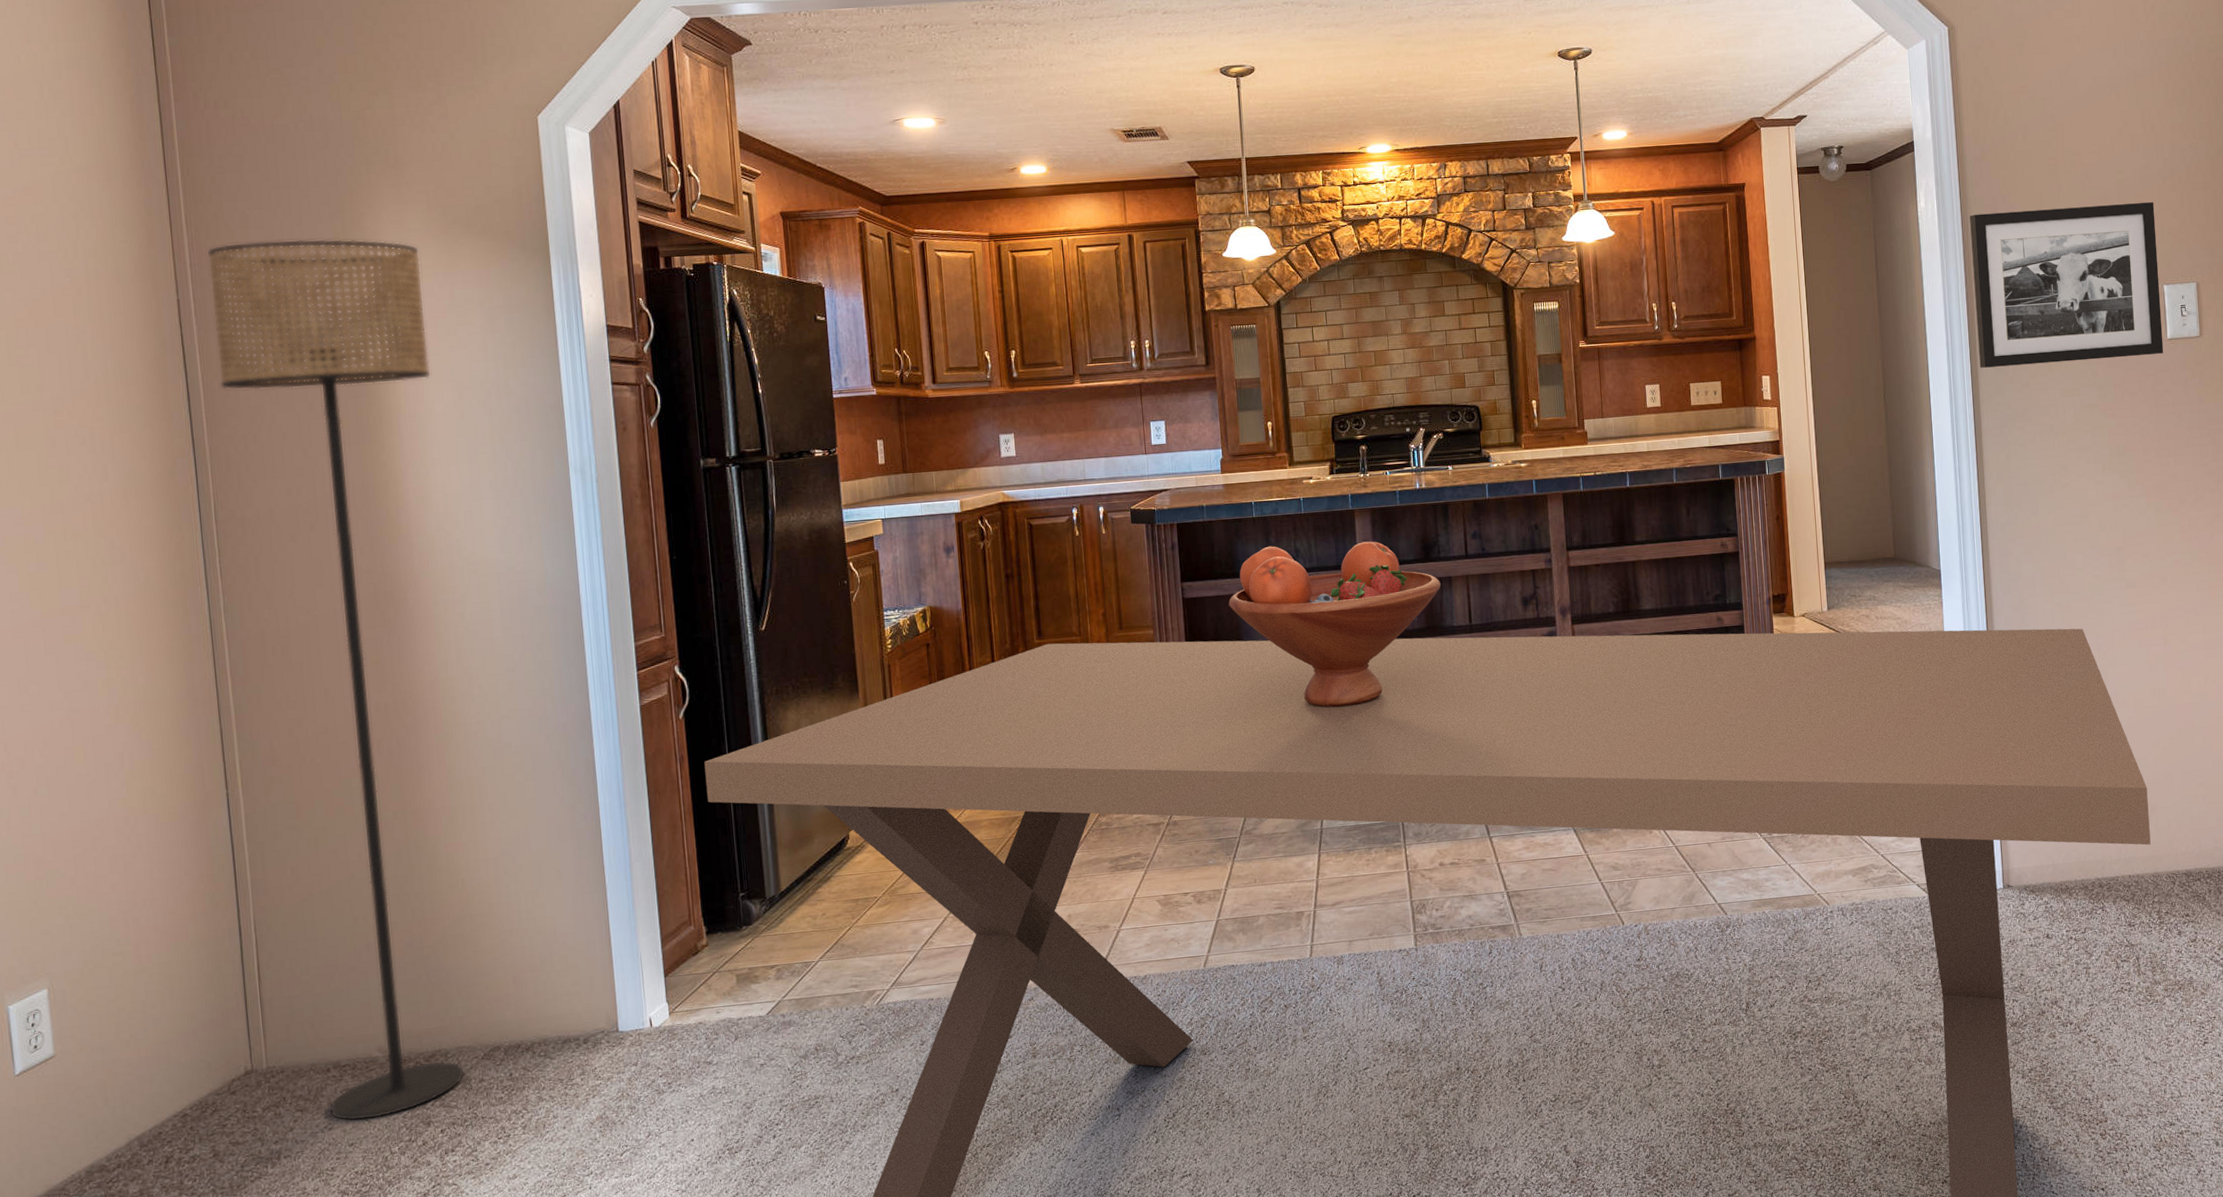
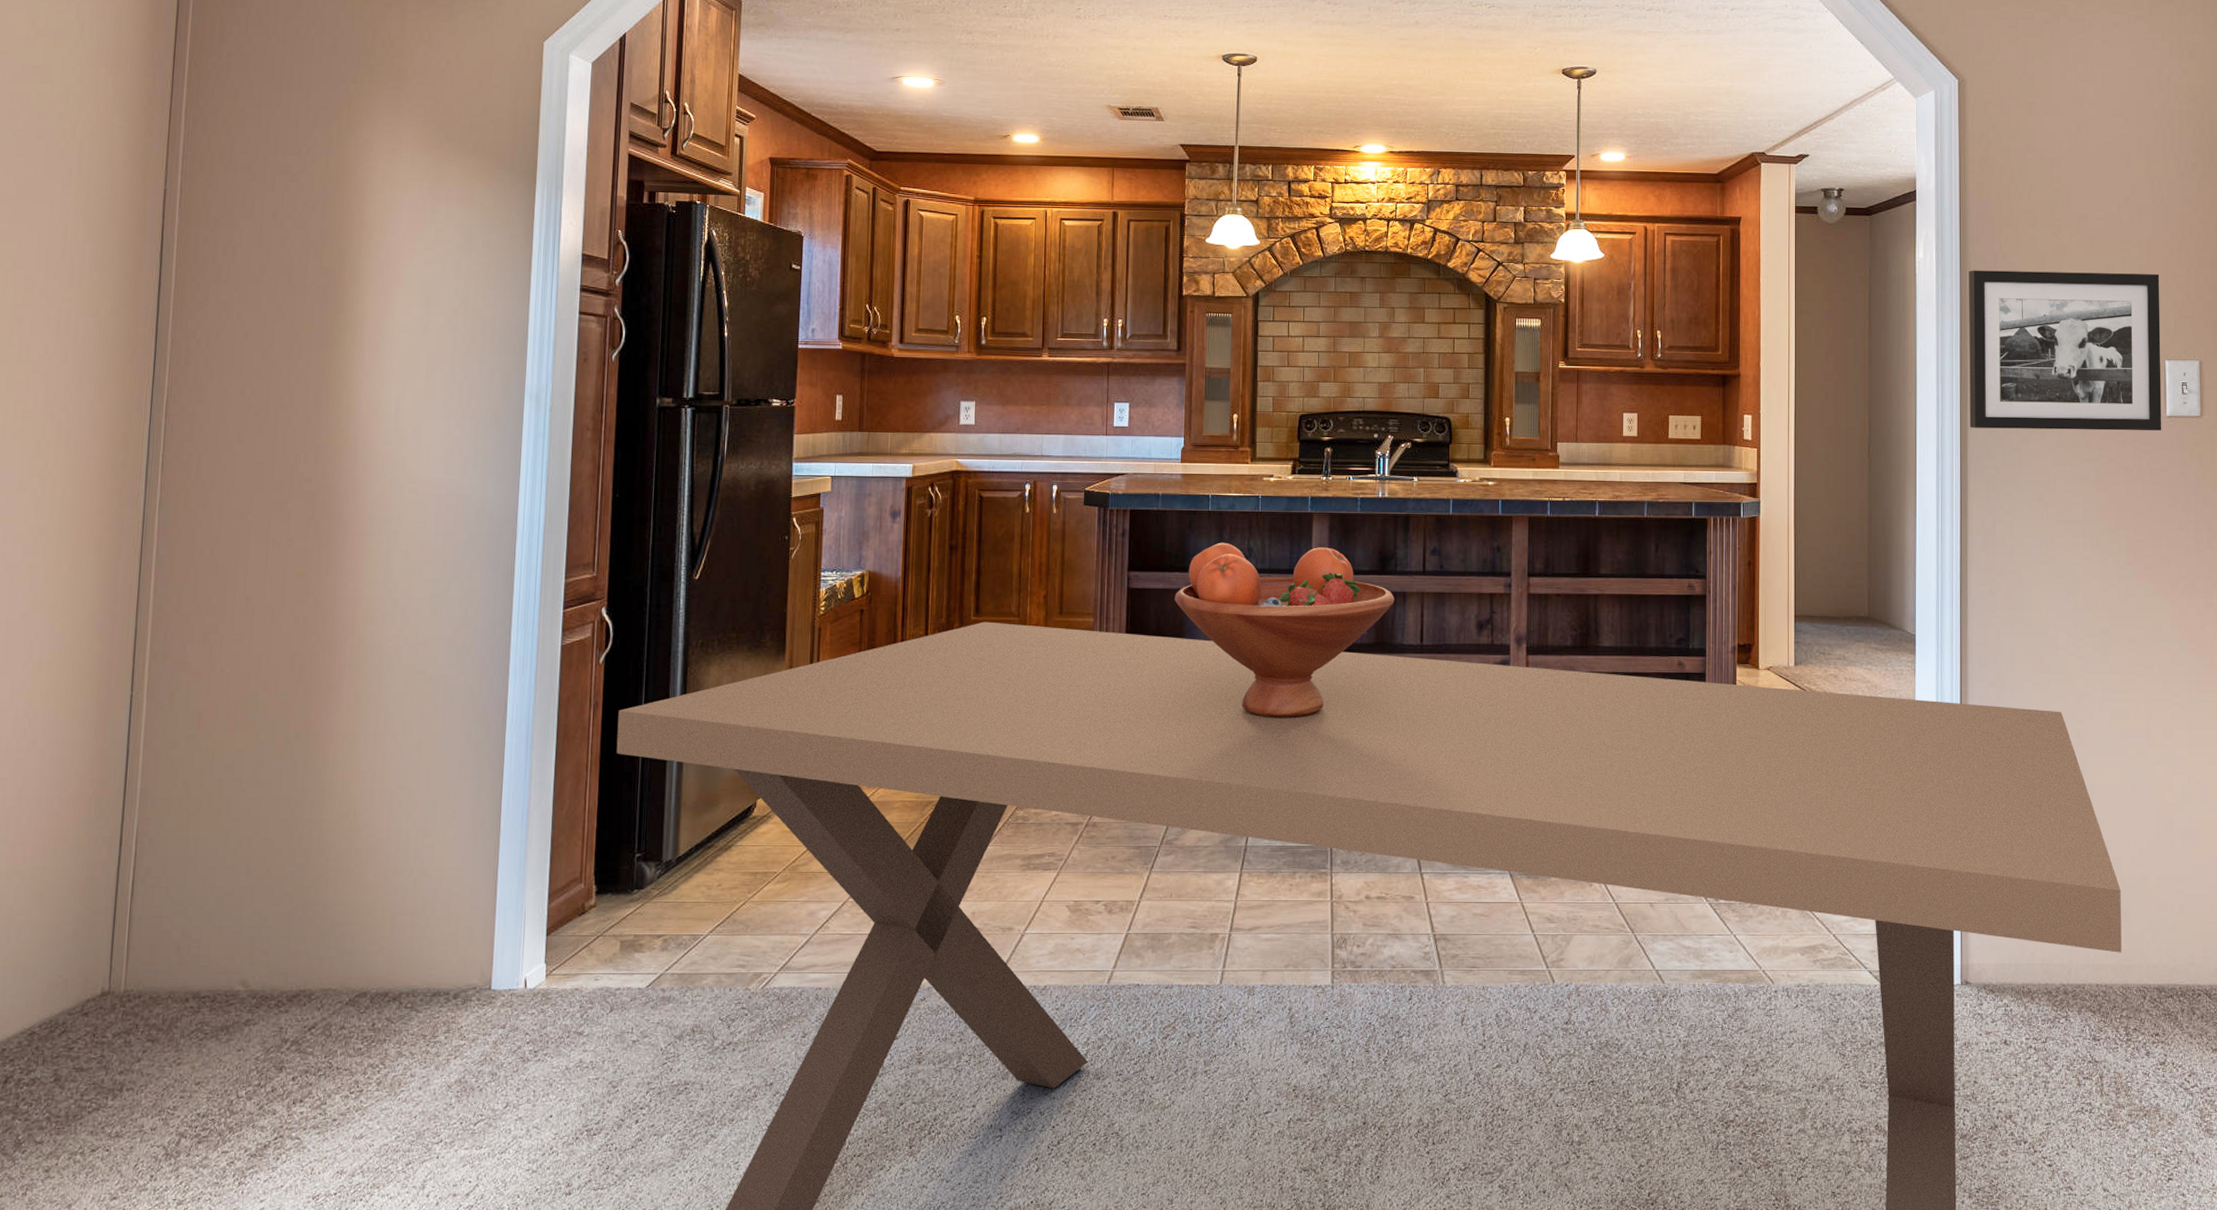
floor lamp: present [207,239,465,1122] -> none [181,138,409,1058]

